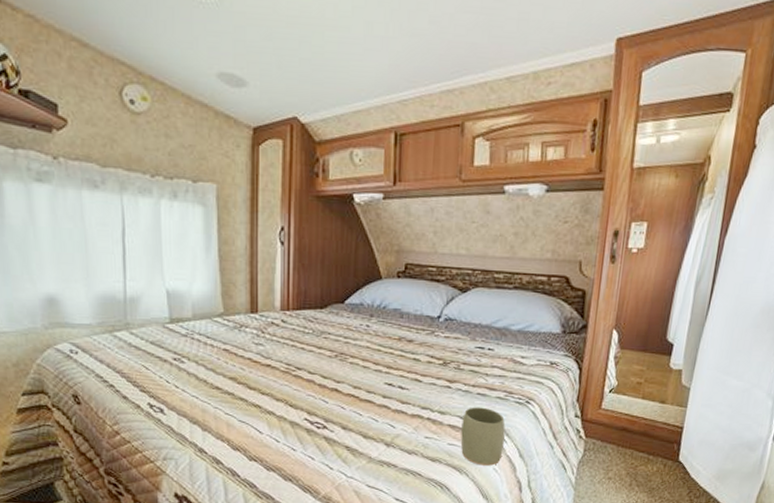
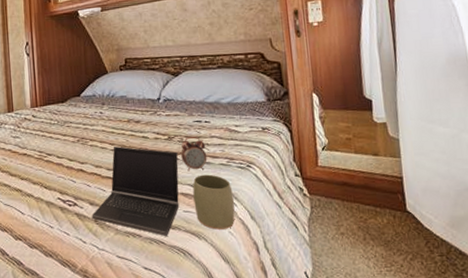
laptop computer: none [343,366,451,468] -> present [92,146,180,236]
alarm clock: none [455,363,485,403] -> present [181,136,207,172]

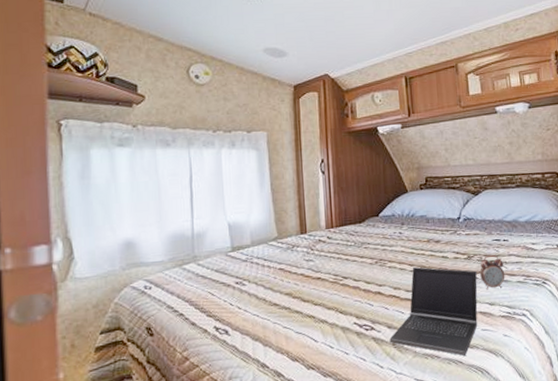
mug: present [192,174,235,230] -> none [491,292,531,347]

